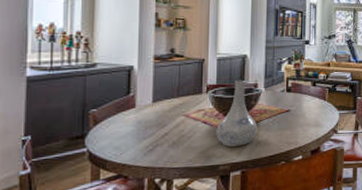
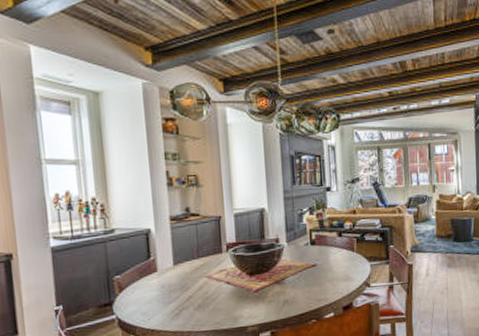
vase: present [216,80,258,148] -> none [241,235,284,308]

